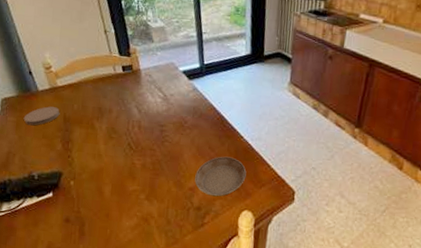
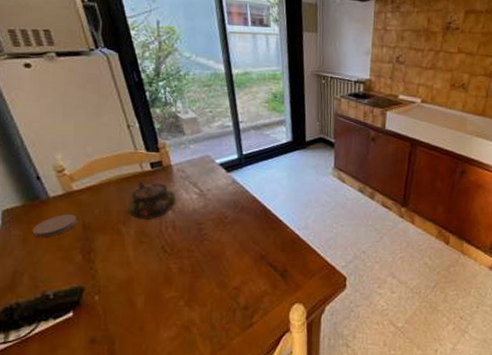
teapot: none [101,81,144,118] -> present [127,180,177,219]
saucer: present [195,156,247,197] -> none [240,249,295,293]

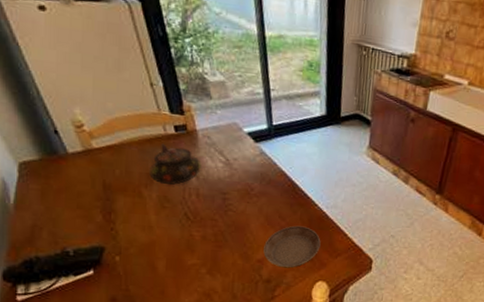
coaster: present [32,214,78,238] -> none [50,172,98,195]
saucer: none [240,249,295,293] -> present [263,225,321,268]

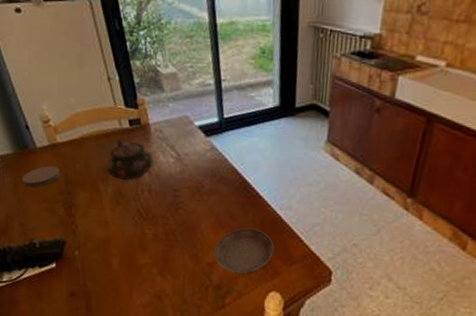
coaster: none [50,172,98,195] -> present [21,166,61,188]

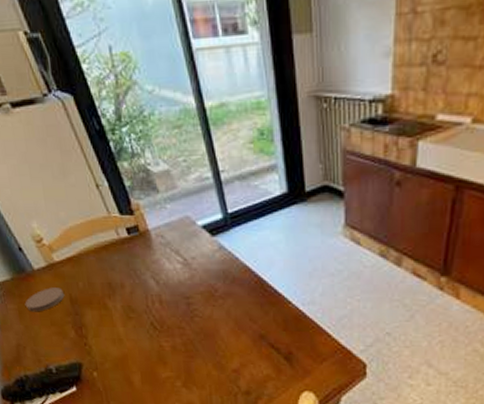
teapot: present [106,138,154,180] -> none [110,249,160,293]
saucer: present [214,227,274,275] -> none [238,328,301,378]

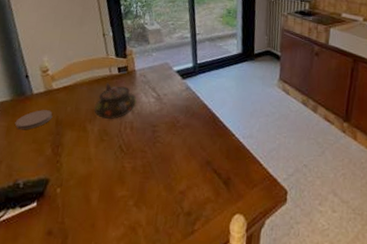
teapot: none [110,249,160,293] -> present [94,83,137,119]

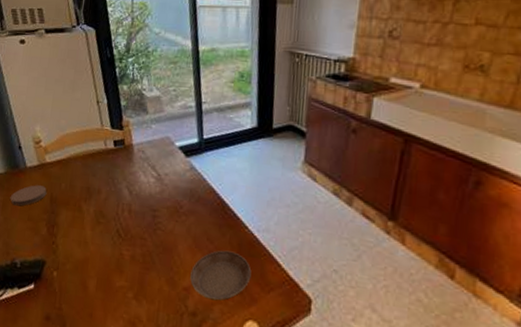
teapot: present [94,83,137,119] -> none [89,158,135,200]
saucer: none [185,156,238,200] -> present [190,250,252,301]

